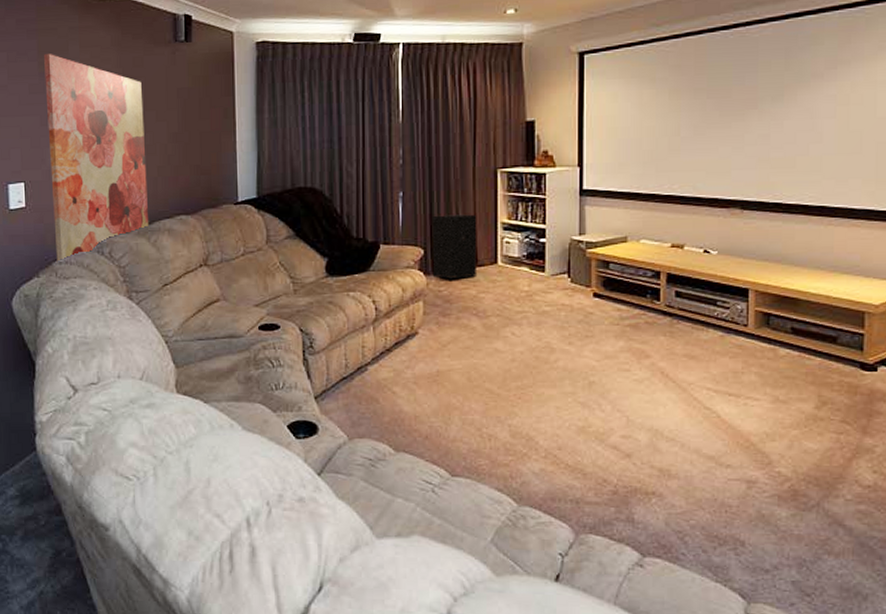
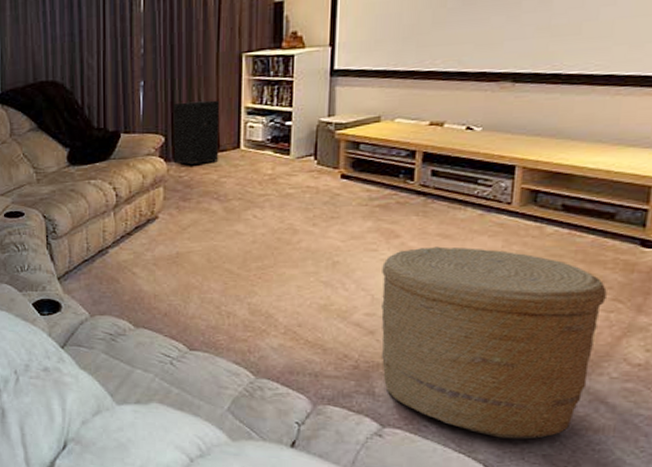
basket: none [635,367,836,566] -> present [381,246,607,439]

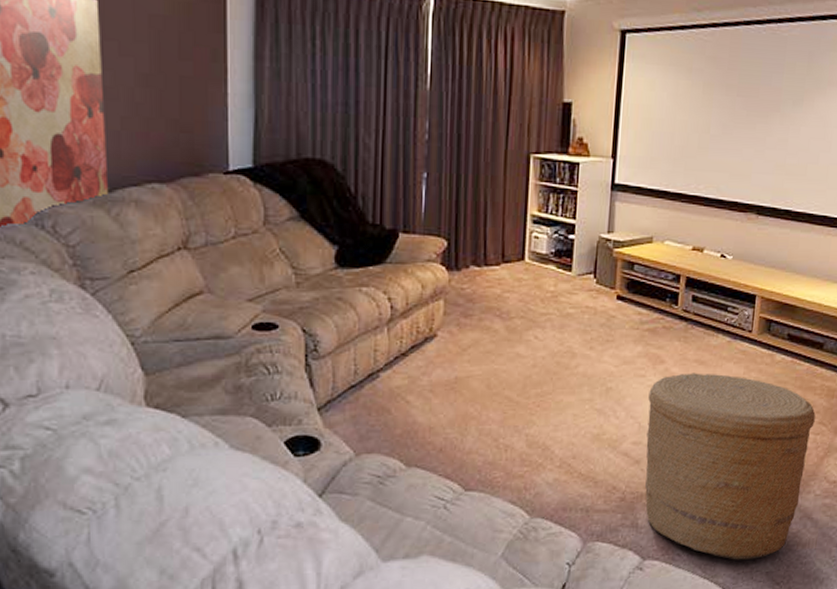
speaker: present [173,100,220,165] -> none [455,202,506,276]

